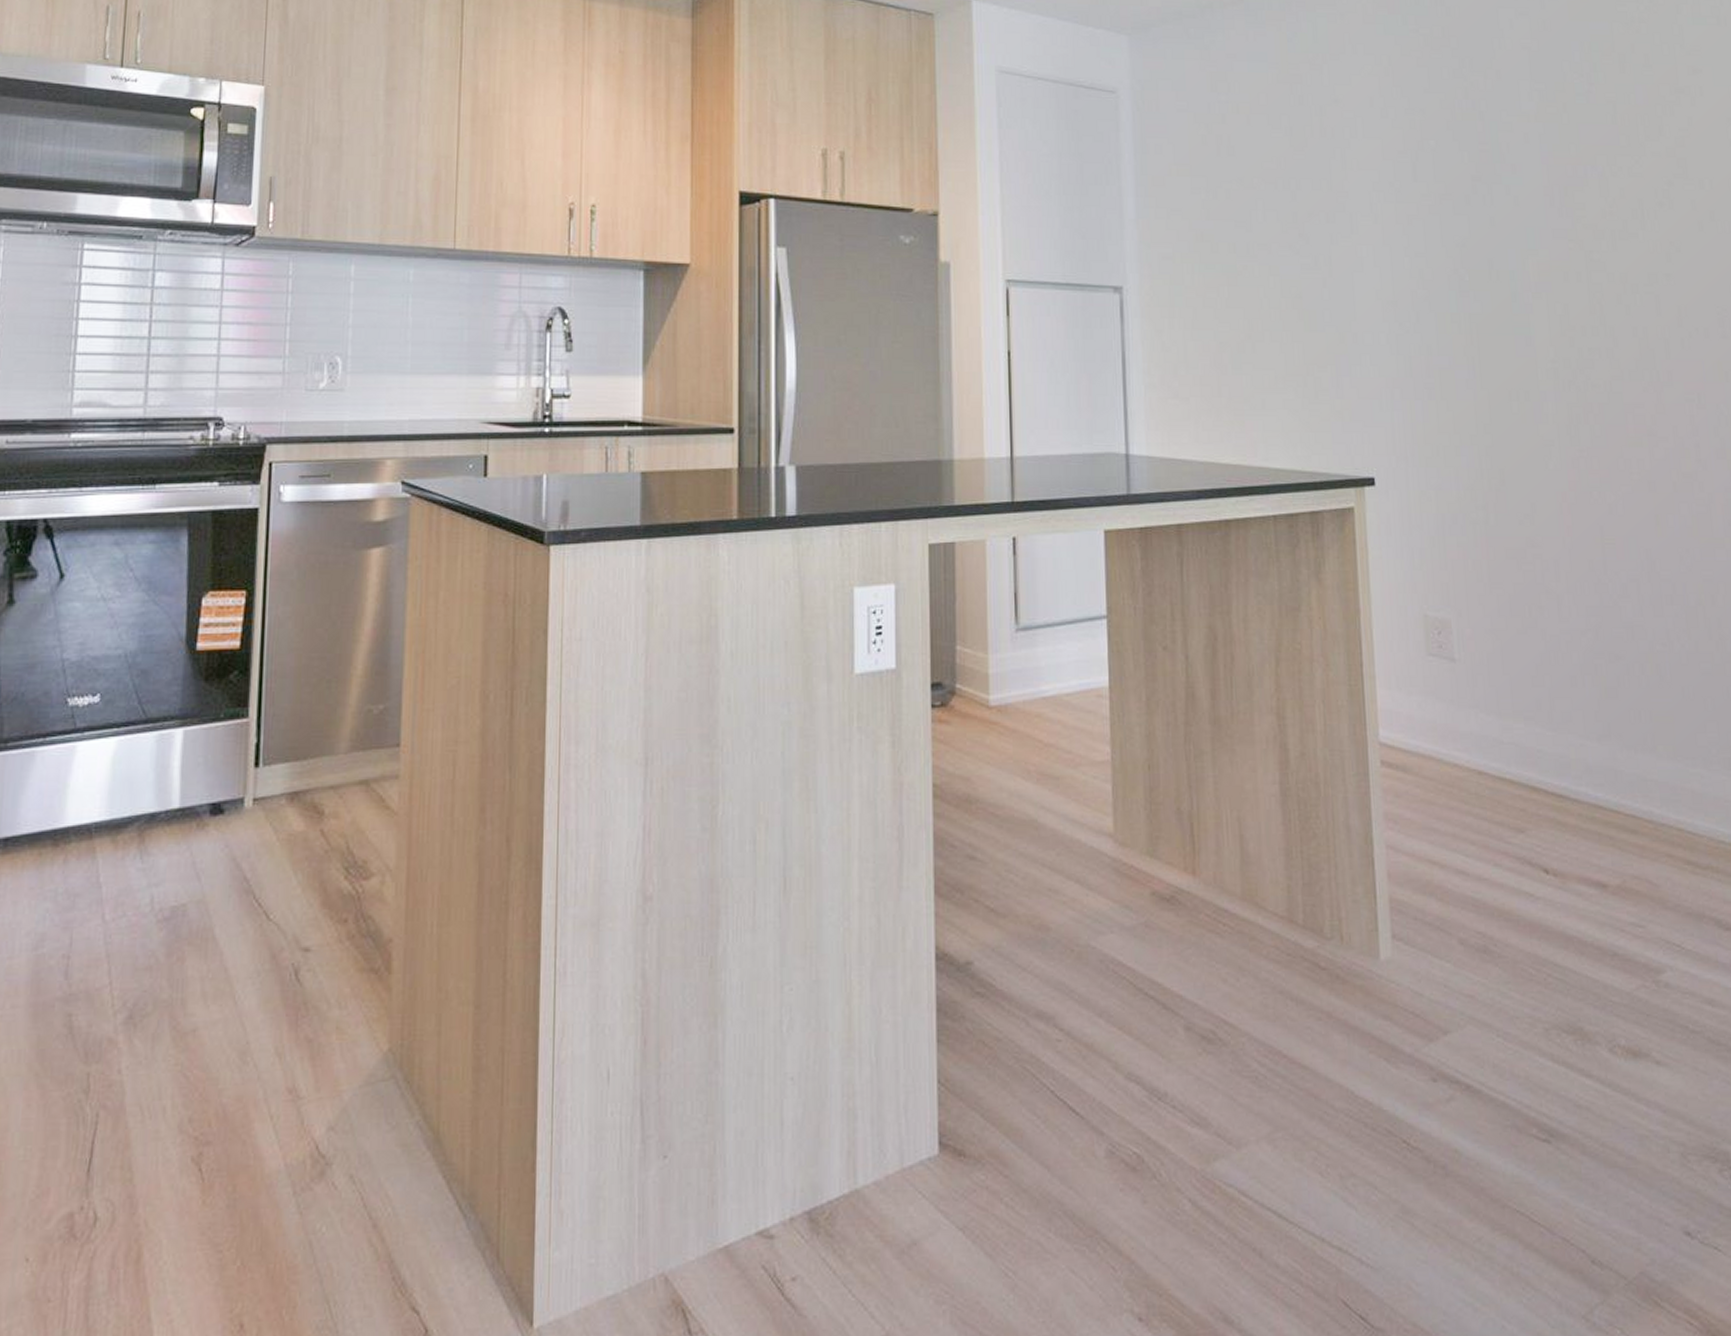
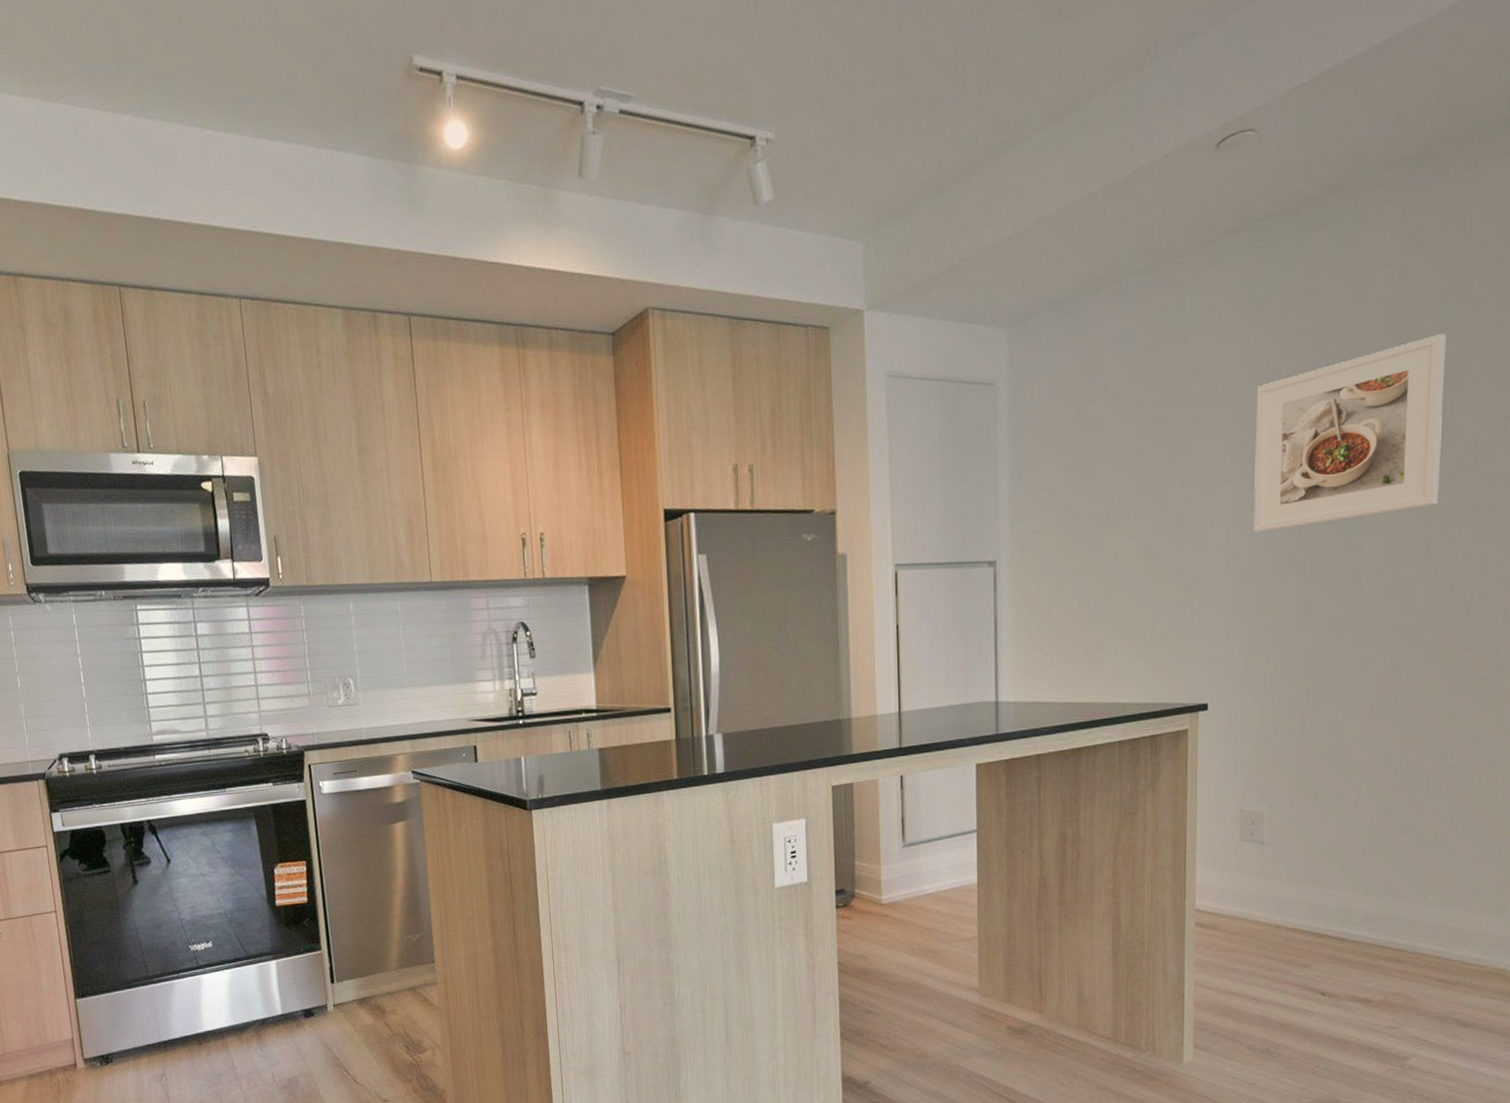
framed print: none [1400,89,1608,282] -> present [1254,334,1447,533]

